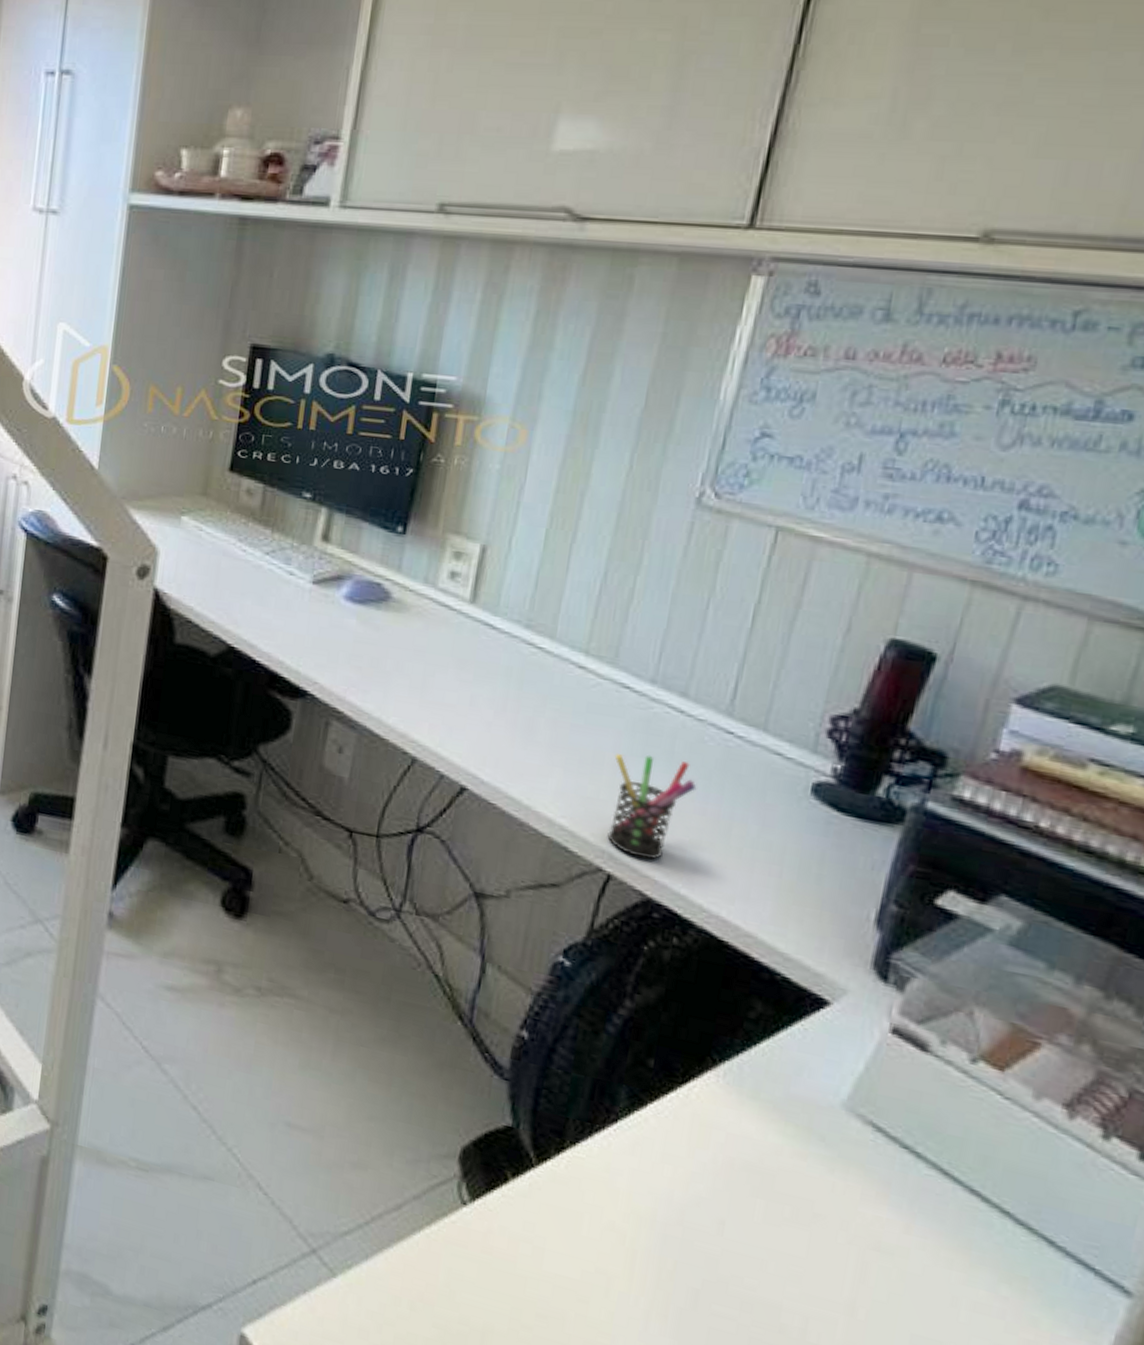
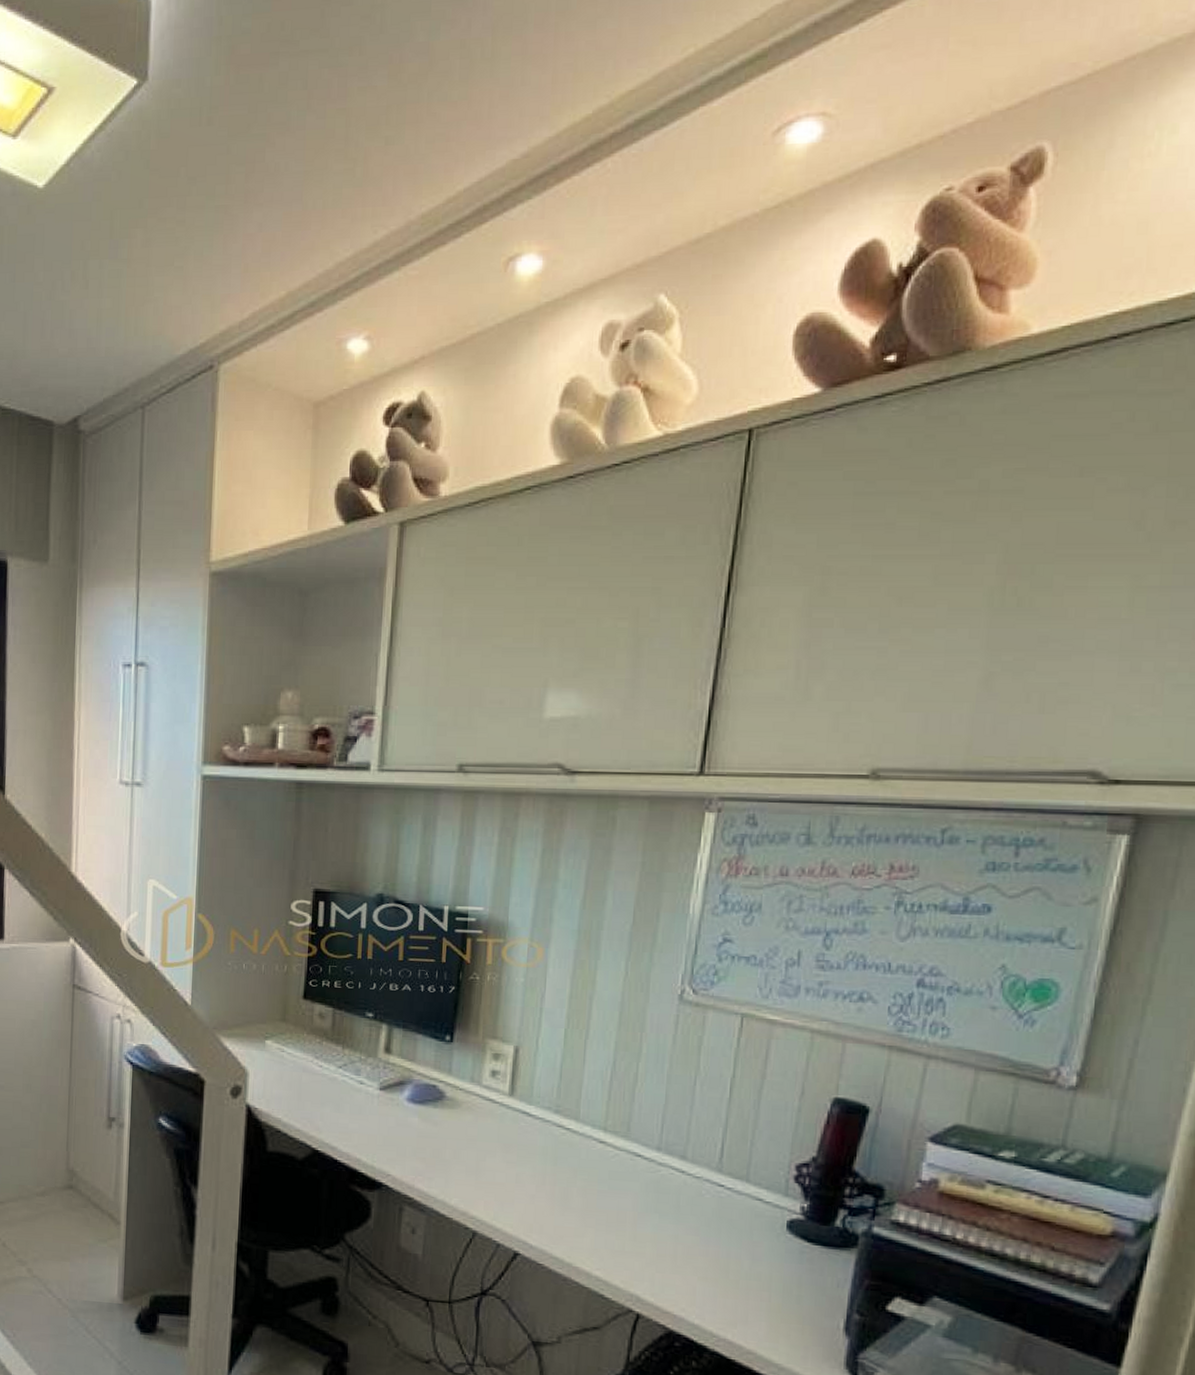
pen holder: present [607,754,697,860] -> none [634,1210,700,1298]

